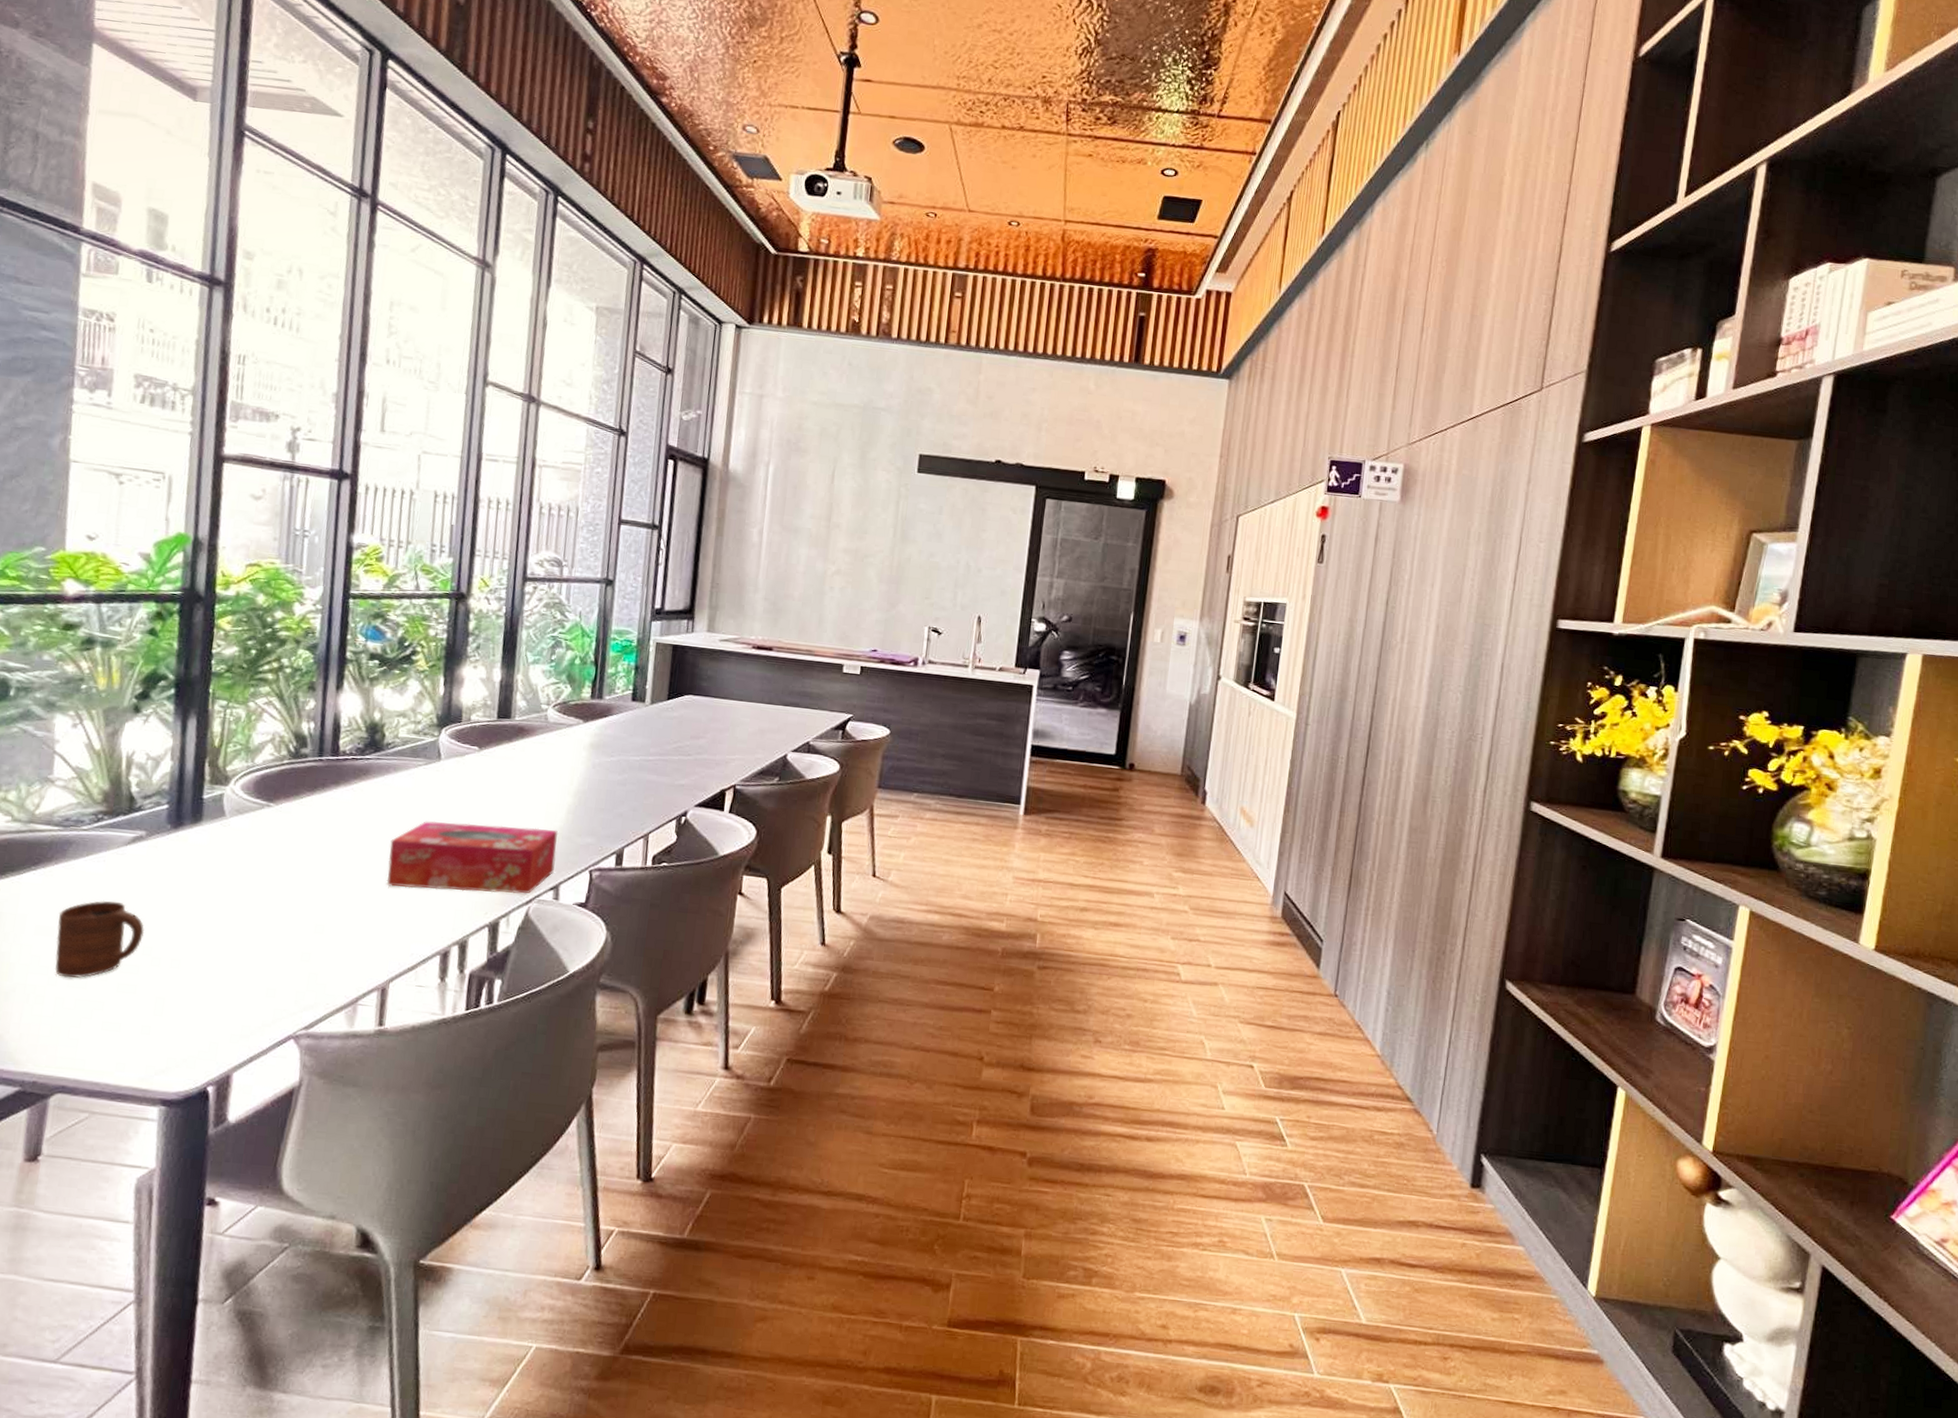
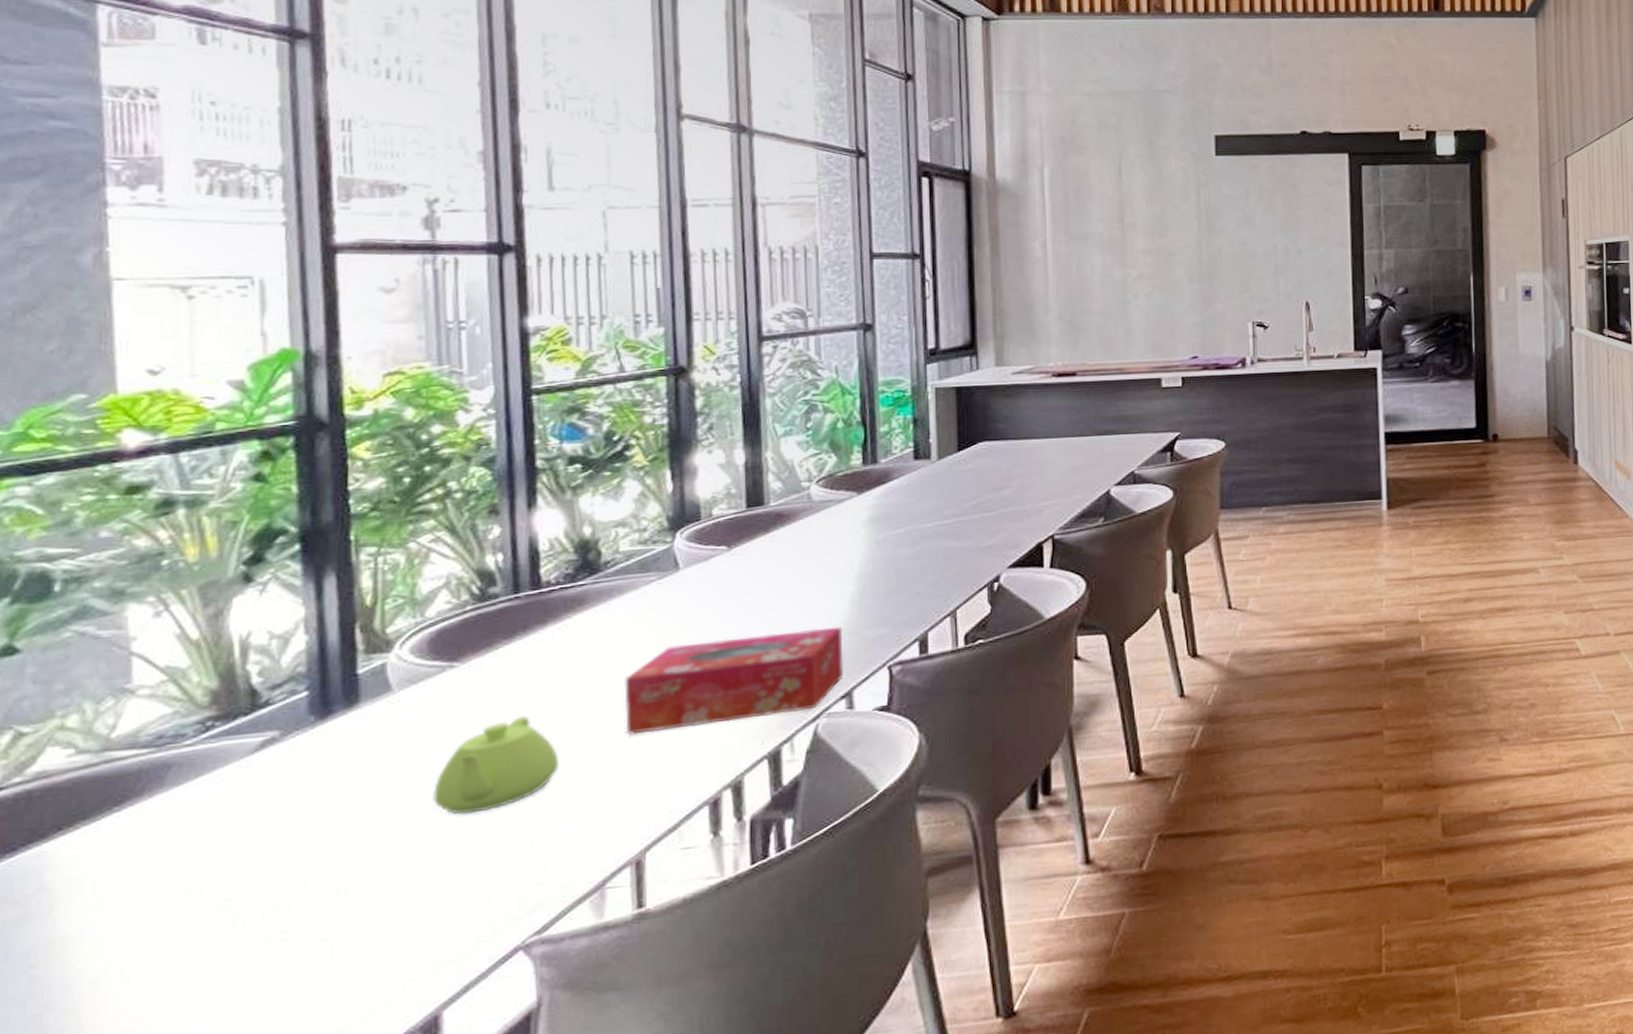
cup: present [54,900,145,978] -> none [161,827,293,942]
teapot: none [244,855,336,925] -> present [433,716,560,815]

